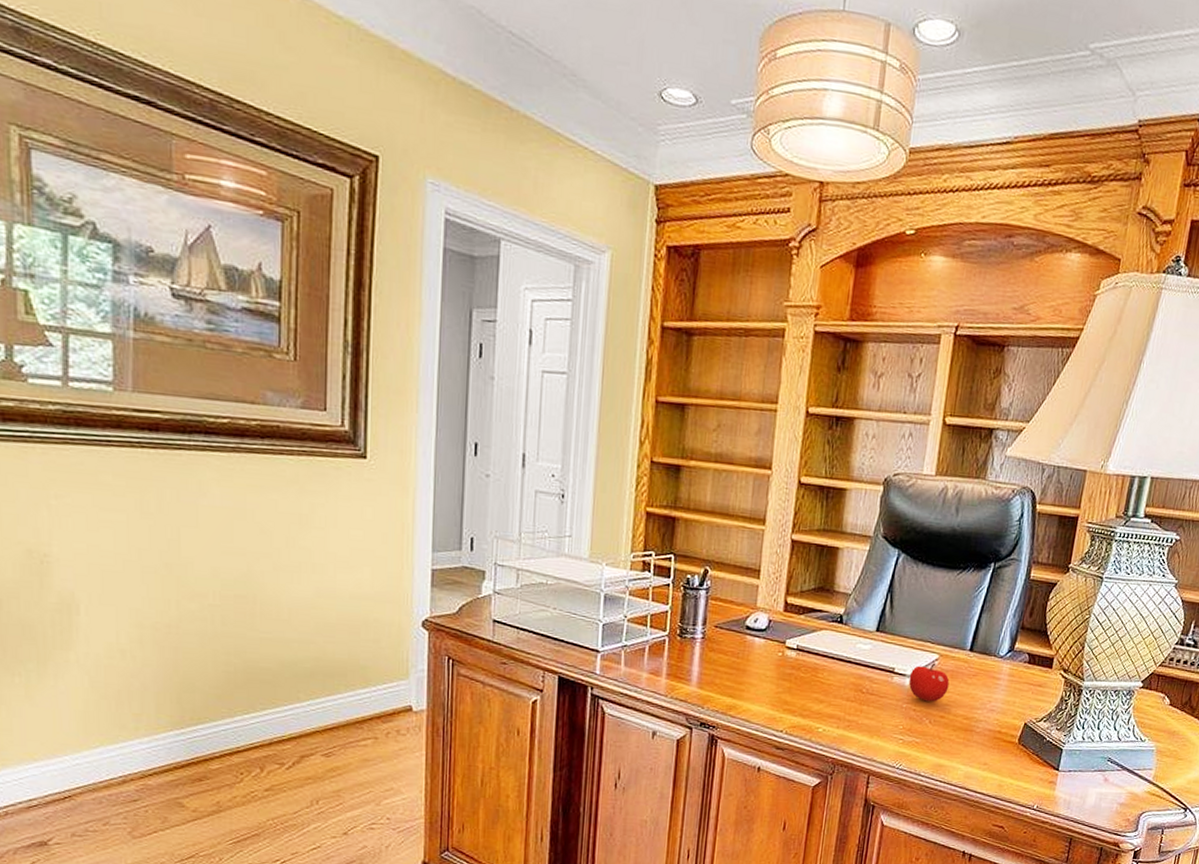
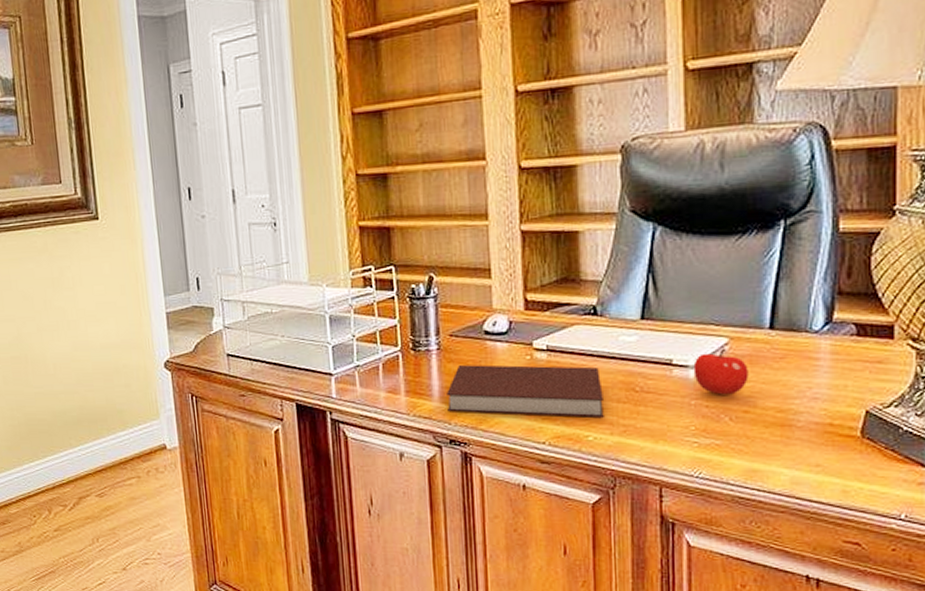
notebook: none [703,655,837,712] -> present [447,364,604,418]

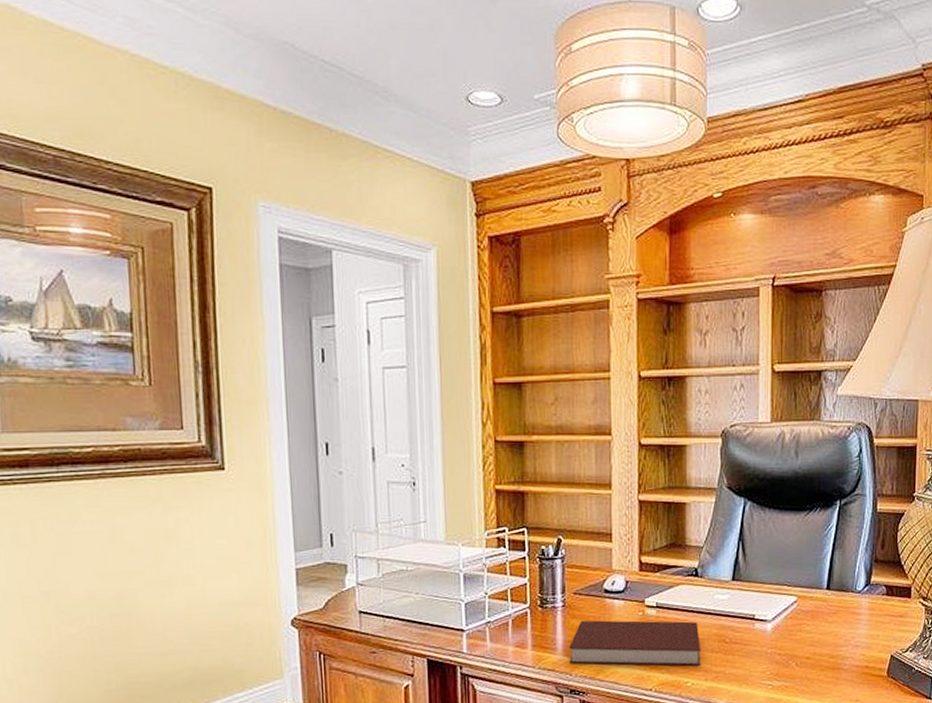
apple: present [693,348,749,395] -> none [770,605,811,645]

